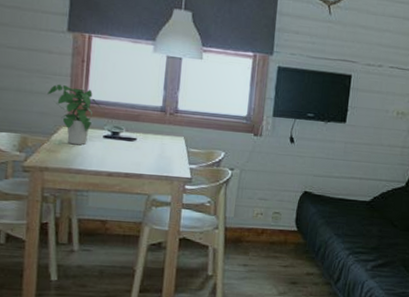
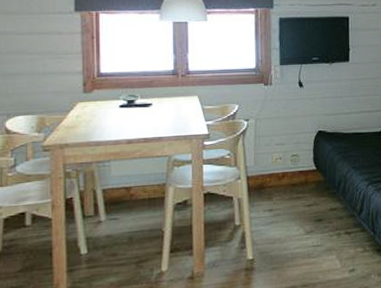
potted plant: present [47,84,102,145] -> none [61,62,115,118]

